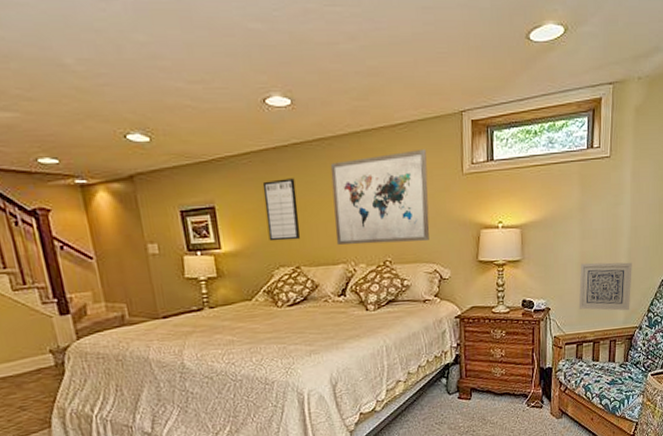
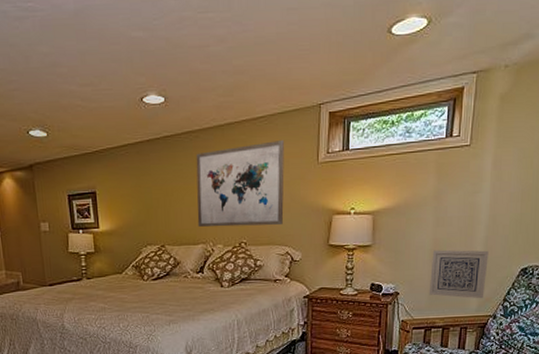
writing board: present [262,178,301,242] -> none [136,167,167,223]

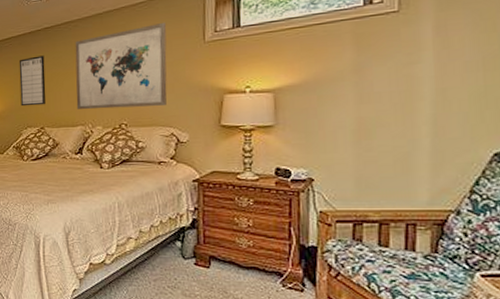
writing board: none [136,167,167,223] -> present [19,55,46,107]
wall art: present [429,249,489,299] -> none [355,130,441,190]

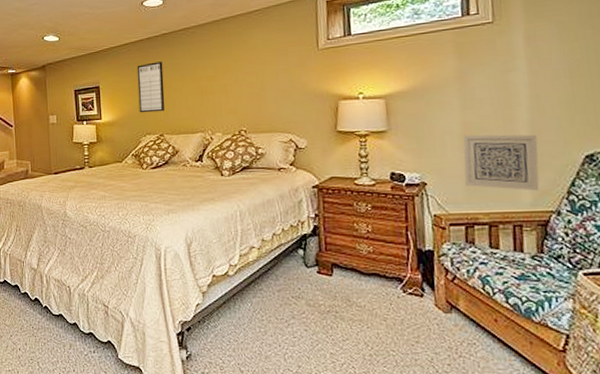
wall art: present [75,22,167,110] -> none [193,29,285,116]
wall art: none [355,130,441,190] -> present [463,134,540,191]

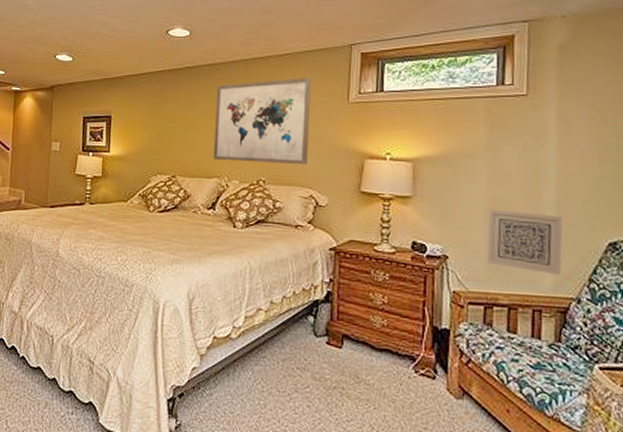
writing board: present [136,61,165,113] -> none [152,96,183,151]
wall art: none [193,29,285,116] -> present [213,77,311,165]

